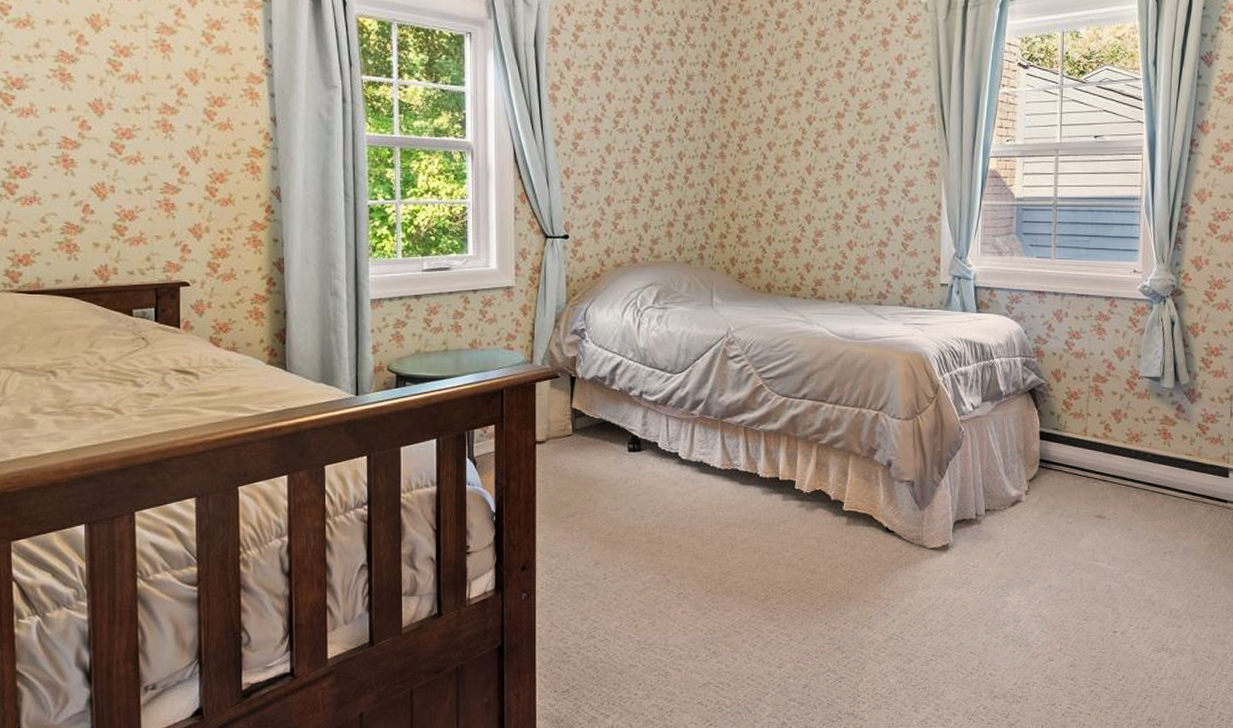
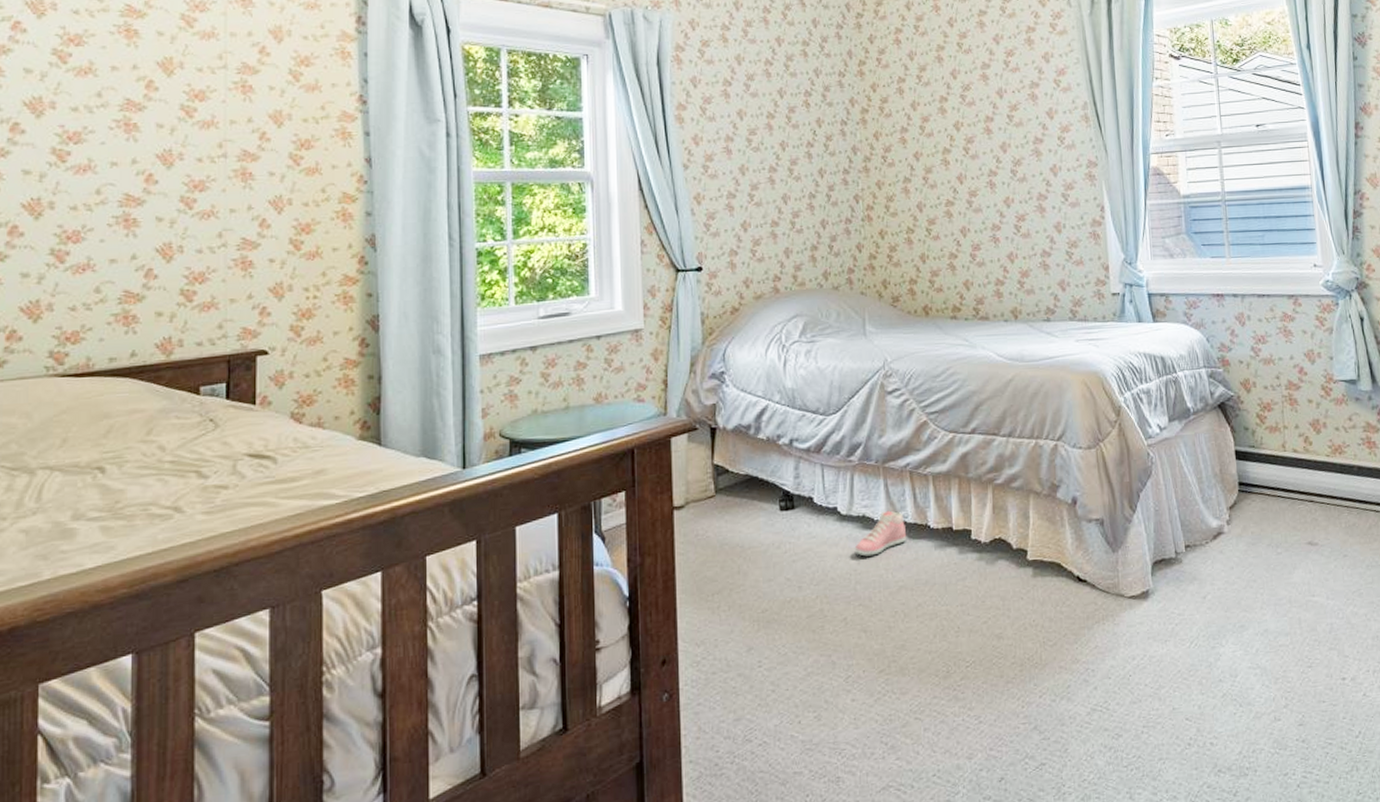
sneaker: none [692,459,738,496] -> present [855,510,907,557]

